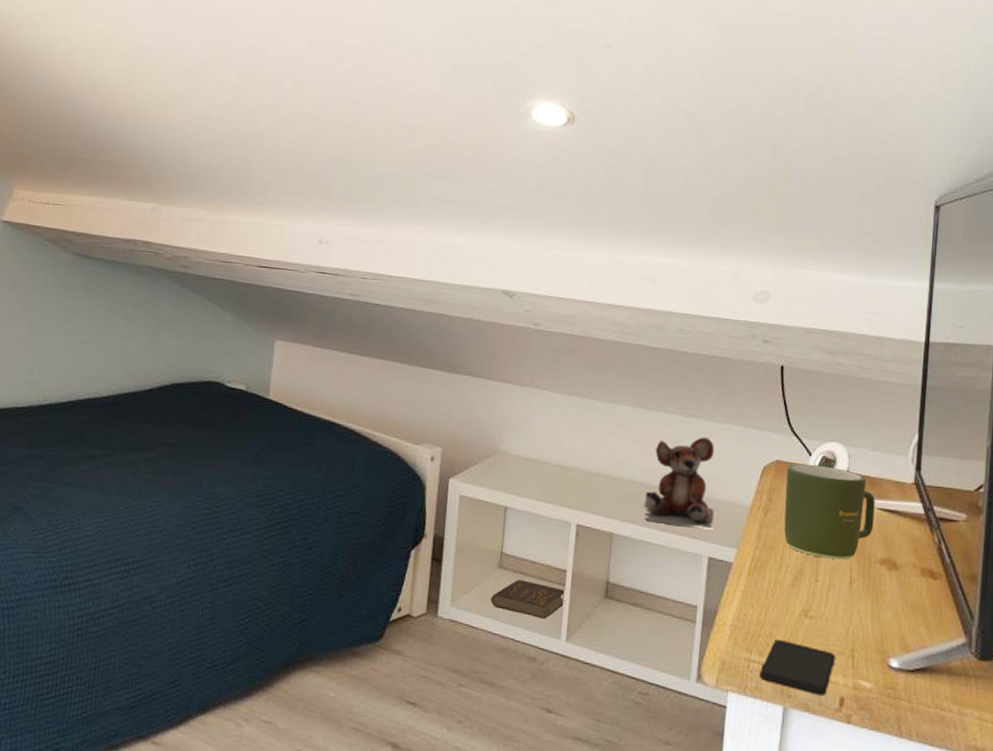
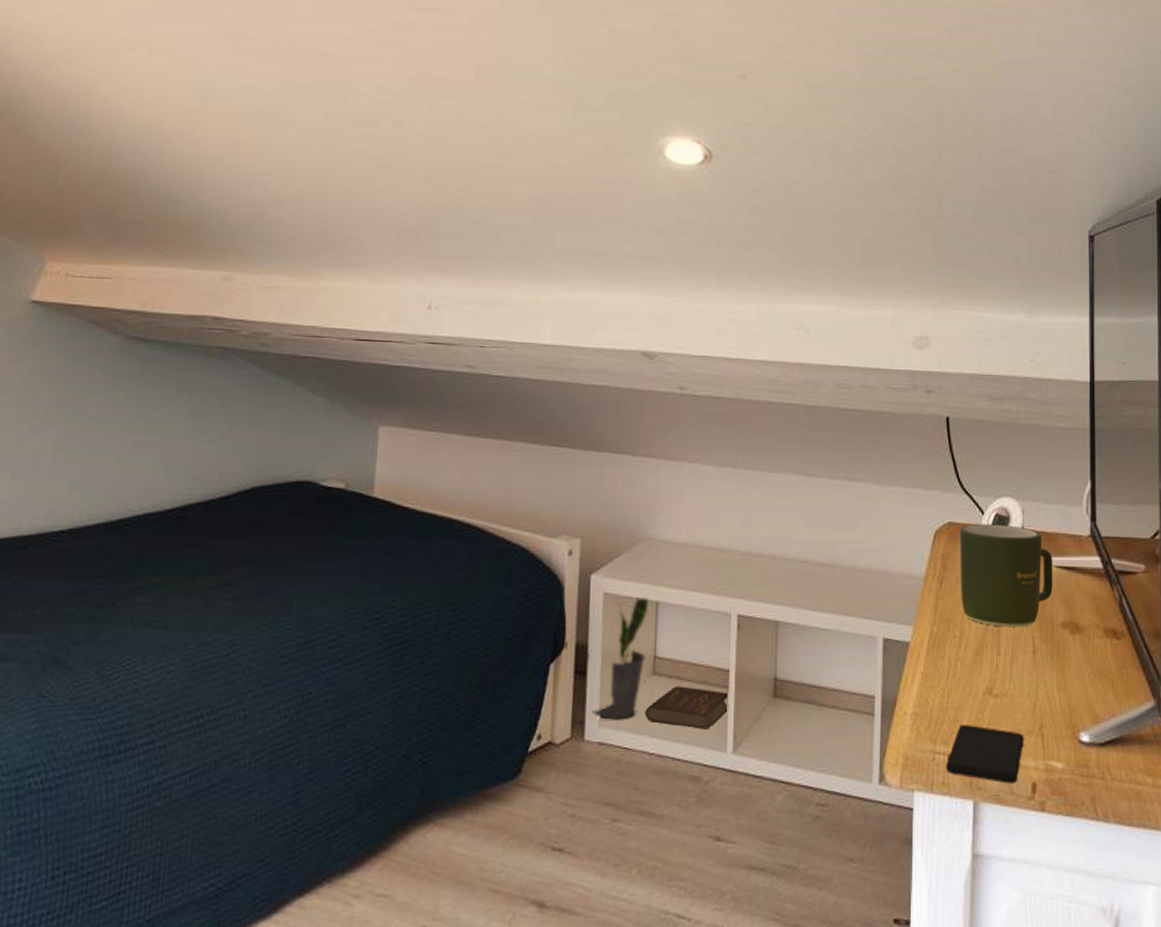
potted plant: none [441,501,498,603] -> present [584,596,649,720]
stuffed animal: present [644,436,715,528] -> none [810,502,887,605]

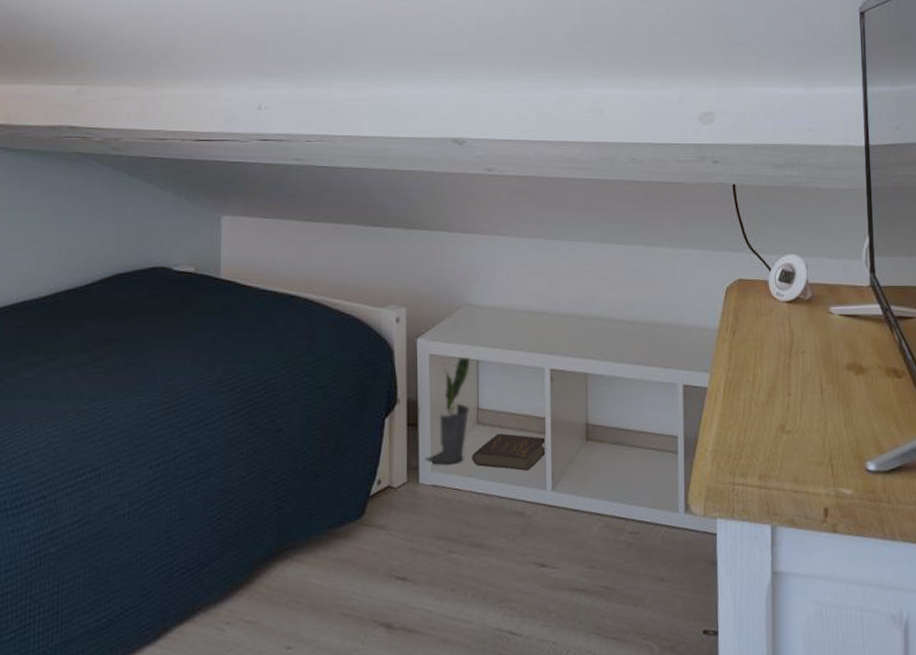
mobile phone: present [945,725,1025,784] -> none [744,458,816,510]
mug: present [960,523,1053,627] -> none [749,279,837,371]

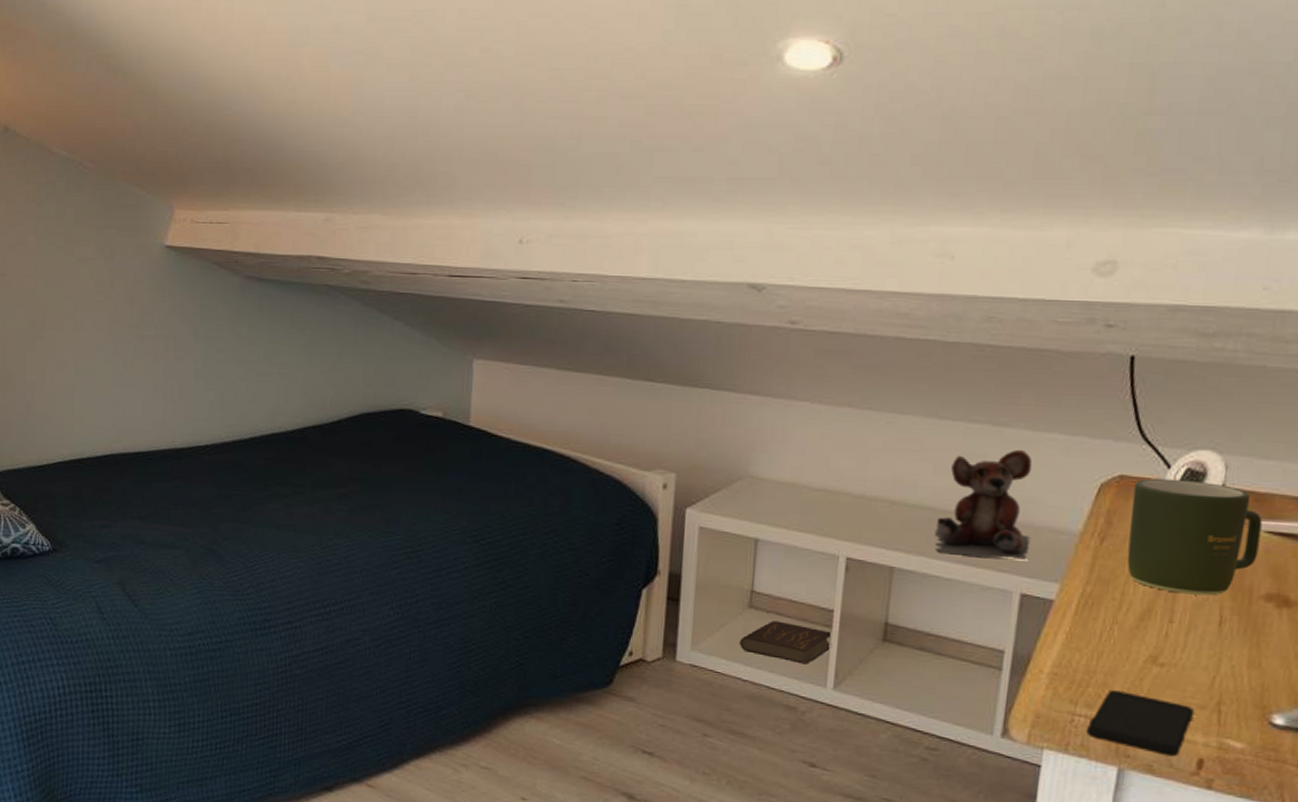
potted plant: present [415,356,471,465] -> none [677,532,747,646]
stuffed animal: none [615,264,685,358] -> present [934,449,1033,560]
mobile phone: none [744,458,816,510] -> present [1085,690,1195,757]
mug: none [749,279,837,371] -> present [1127,478,1263,596]

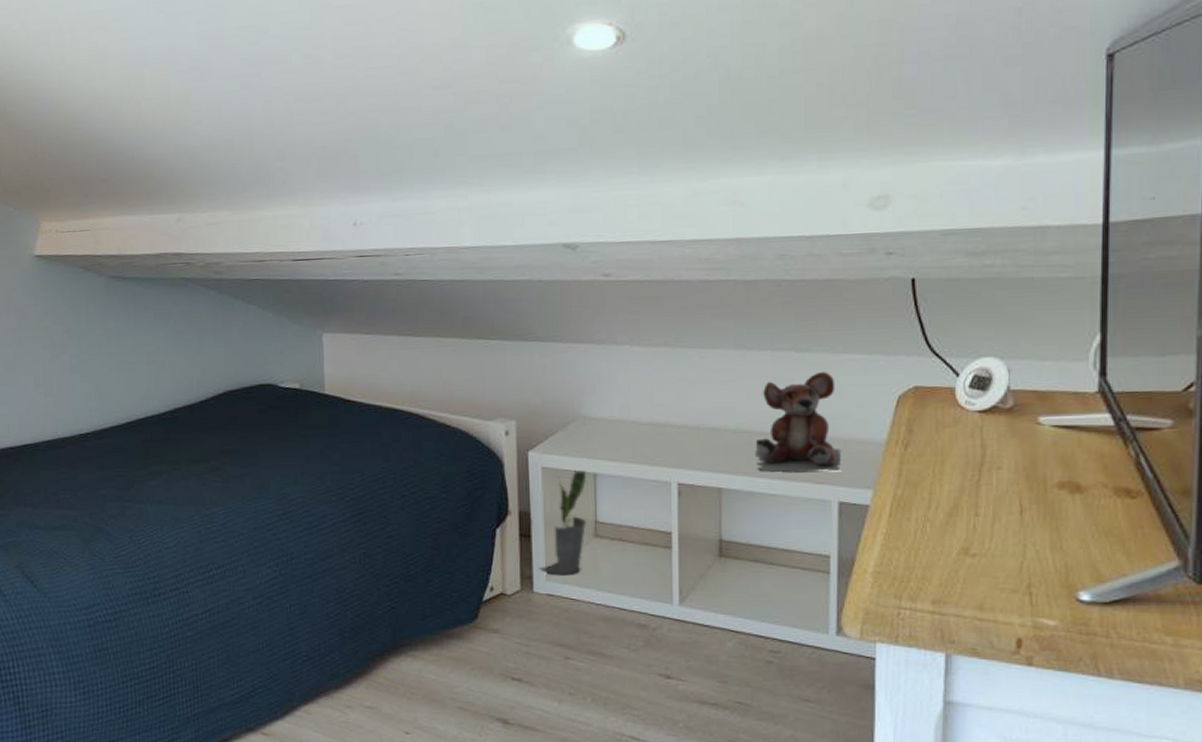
potted plant: none [677,532,747,646] -> present [528,469,587,575]
book: present [739,620,832,664] -> none [589,547,674,584]
mobile phone: present [1085,690,1195,757] -> none [912,583,1009,639]
mug: present [1127,478,1263,596] -> none [929,385,1047,489]

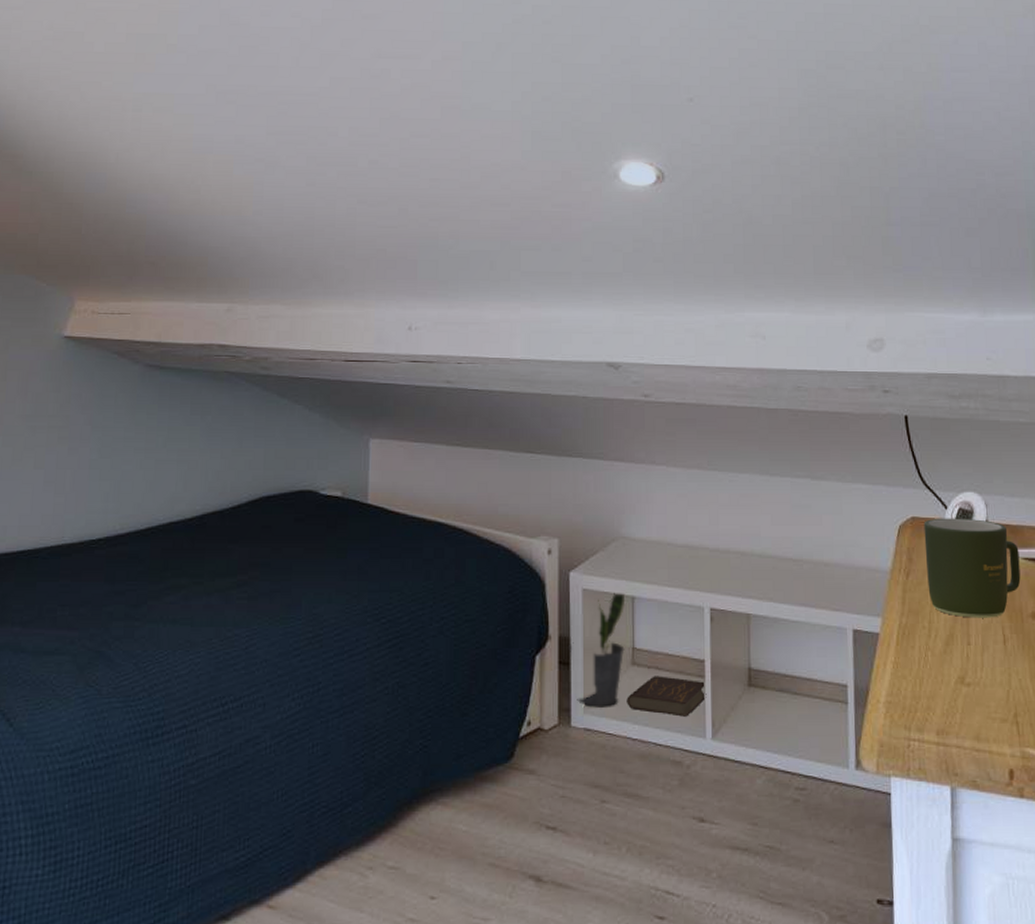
book: none [589,547,674,584] -> present [627,676,707,717]
stuffed animal: present [755,371,842,472] -> none [779,499,855,598]
mug: none [929,385,1047,489] -> present [923,518,1021,618]

